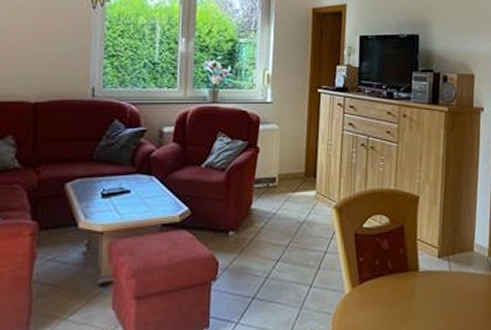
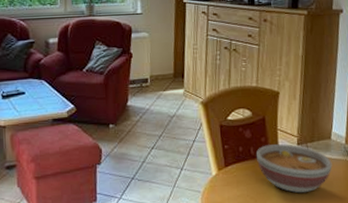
bowl: none [394,256,475,314] -> present [257,144,332,193]

